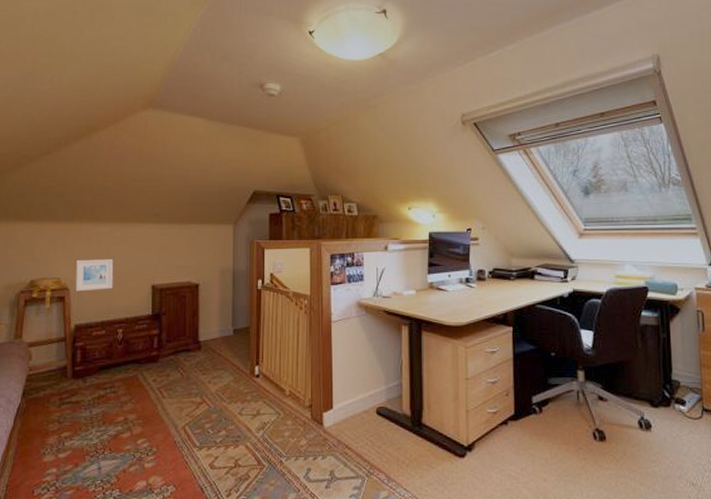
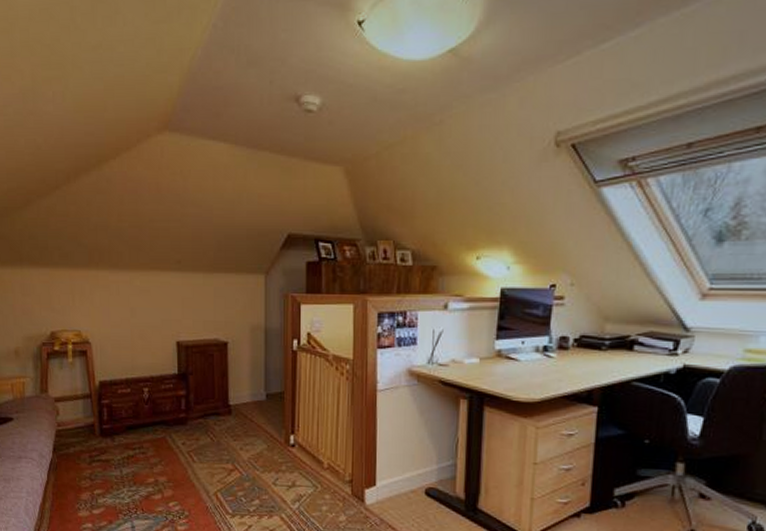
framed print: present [75,259,114,291] -> none [96,310,136,346]

